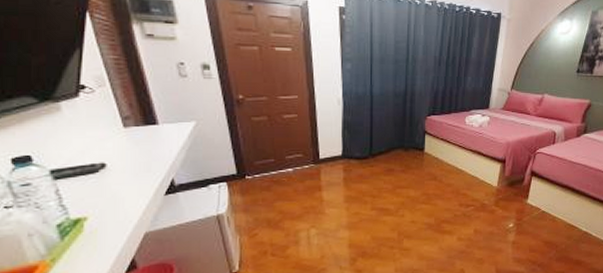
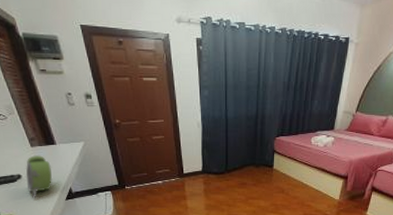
alarm clock: none [112,137,150,194] -> present [25,154,53,198]

